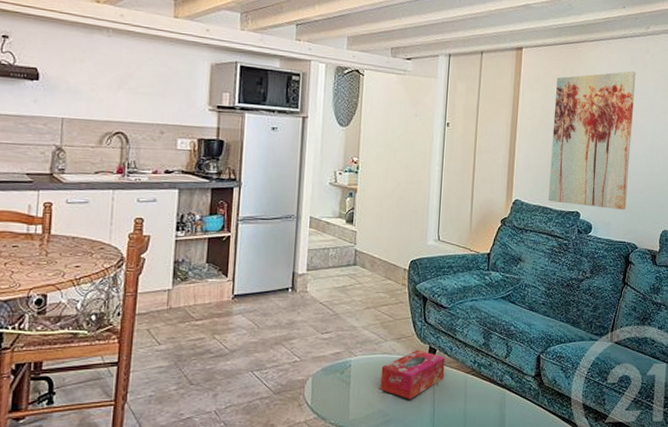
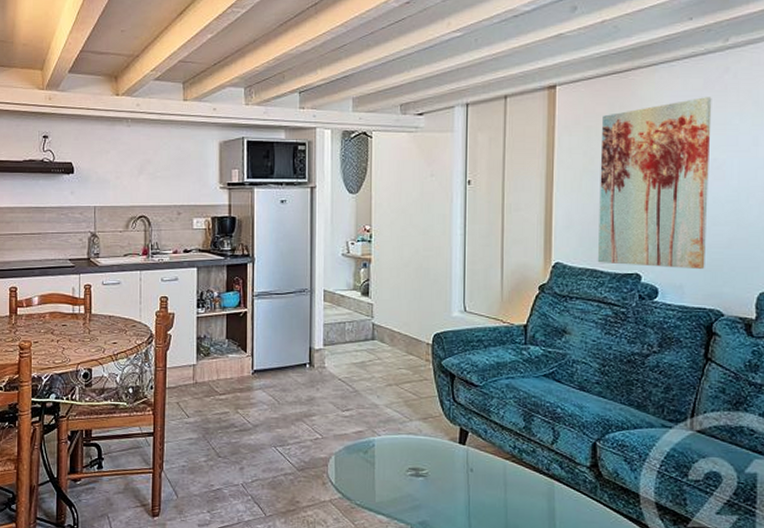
tissue box: present [380,350,445,399] -> none [407,431,479,484]

